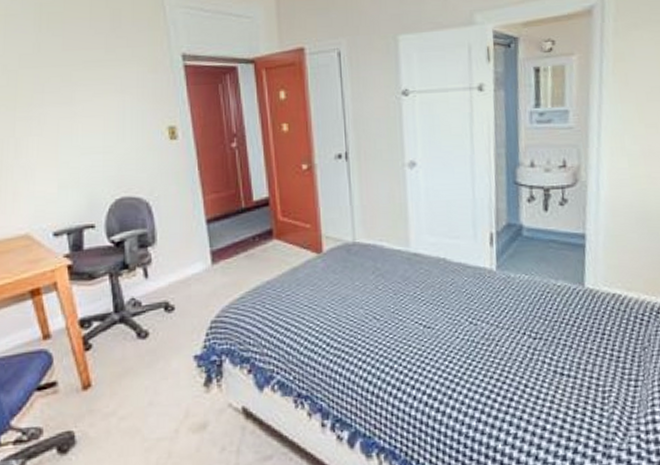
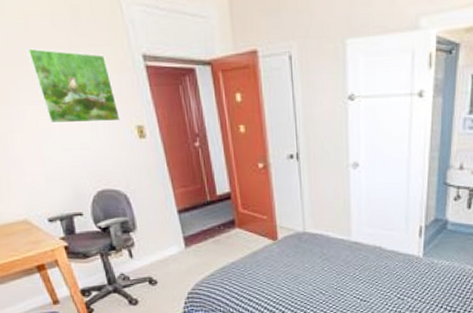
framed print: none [58,50,151,126] -> present [25,48,121,124]

